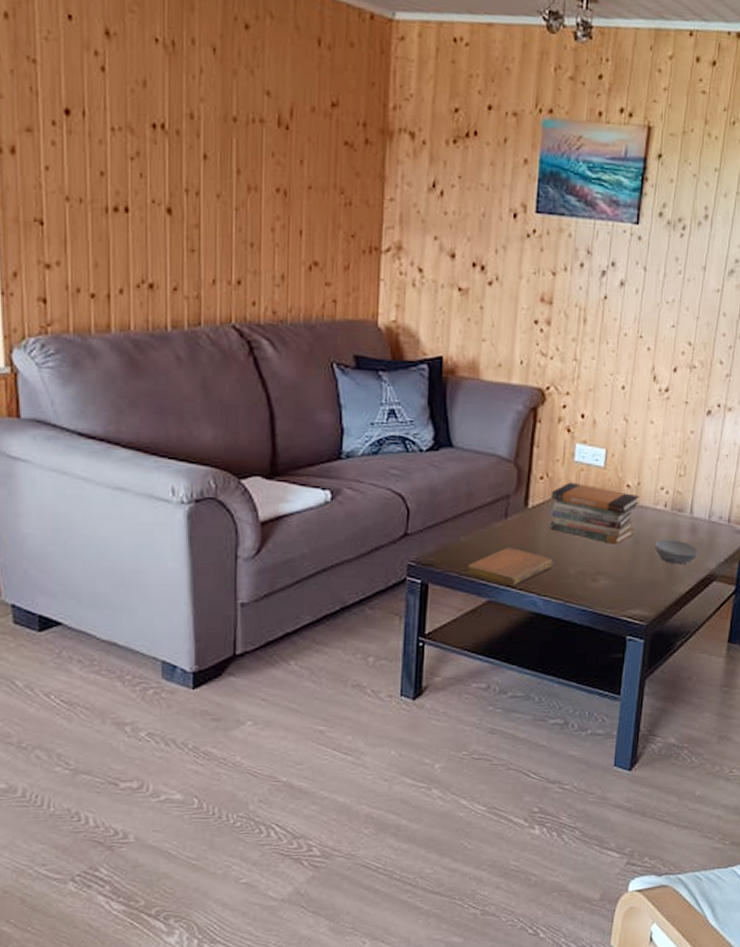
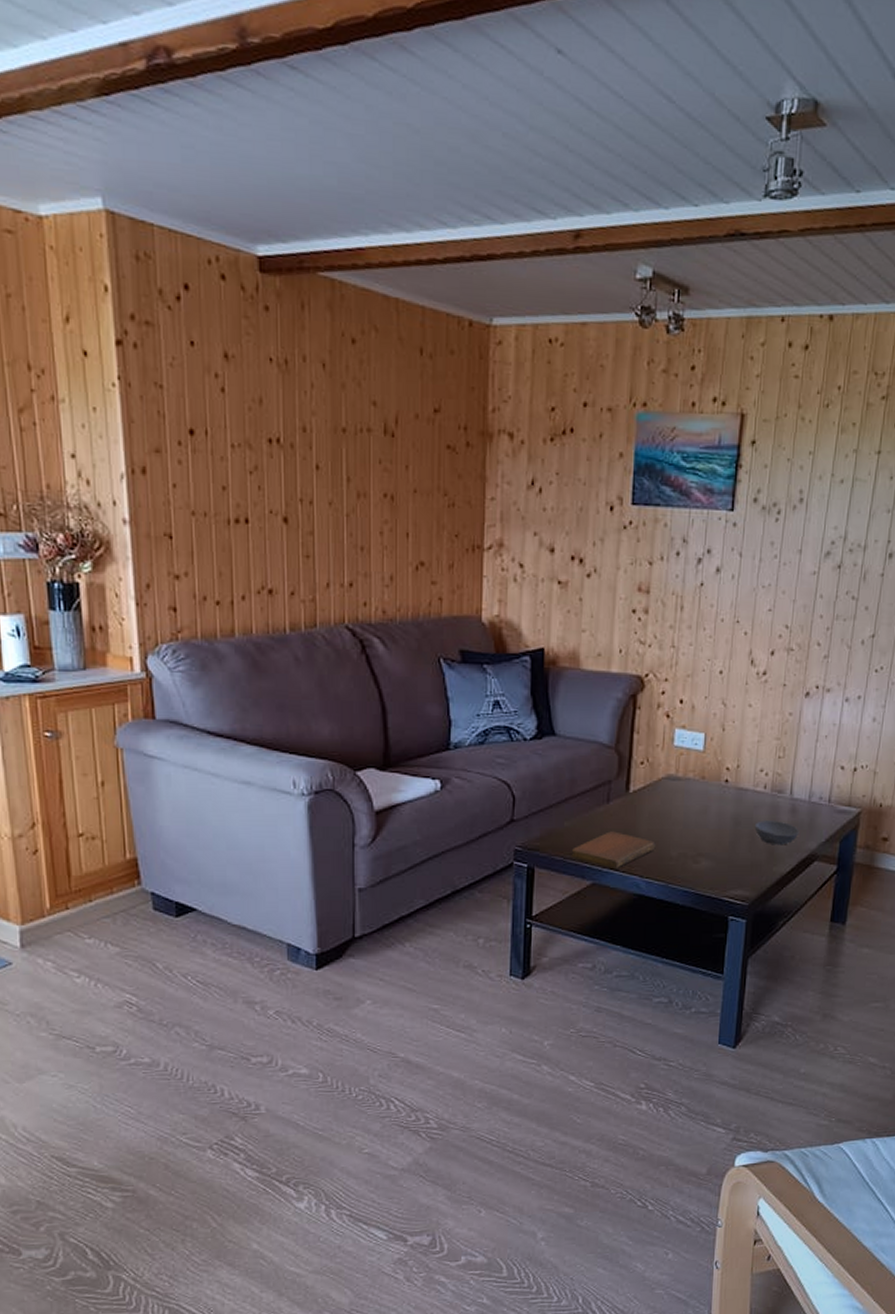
book stack: present [549,481,640,544] -> none [650,766,739,826]

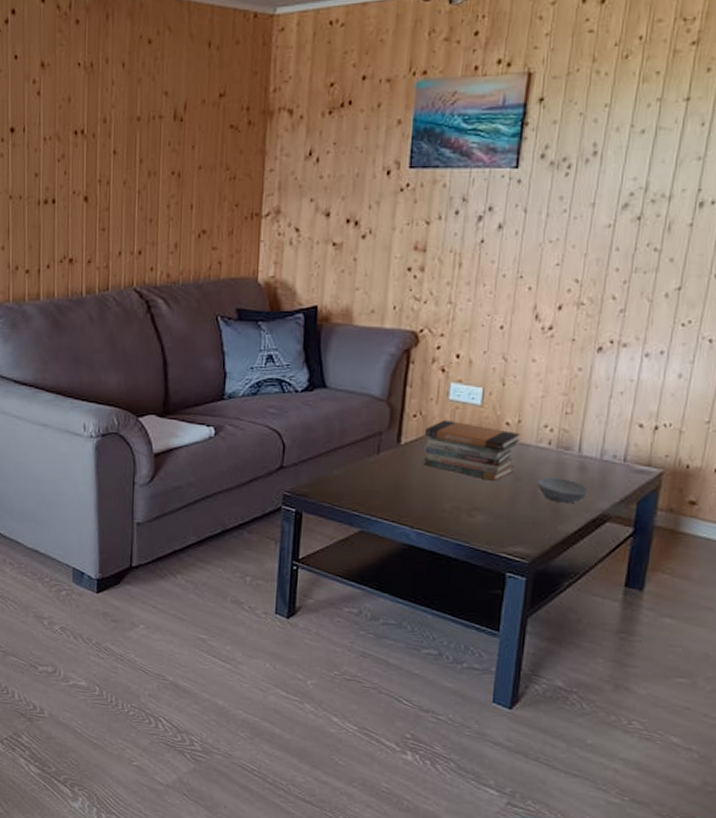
notebook: present [571,831,656,870] -> none [339,481,428,519]
book stack: none [650,766,739,826] -> present [423,419,520,481]

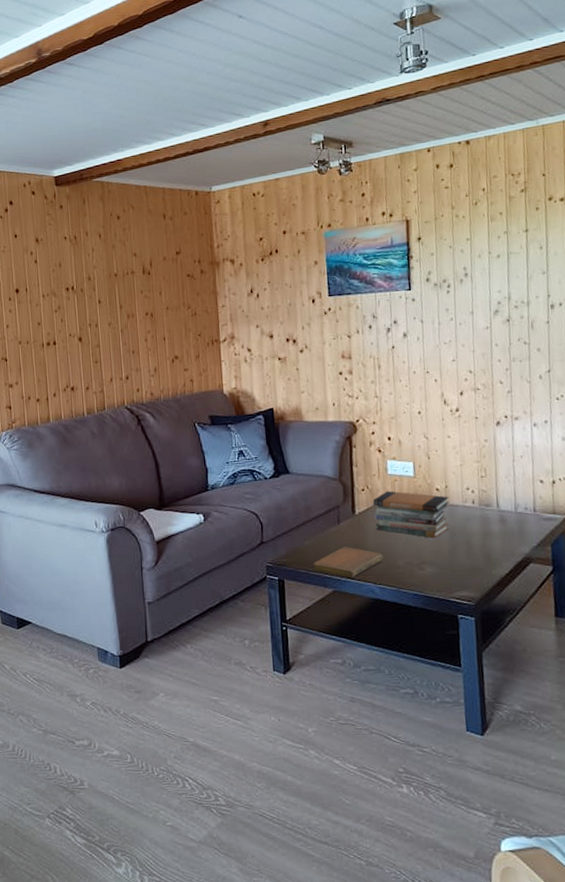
notebook: none [339,481,428,519] -> present [313,547,384,579]
bowl: present [536,477,589,504] -> none [469,530,511,551]

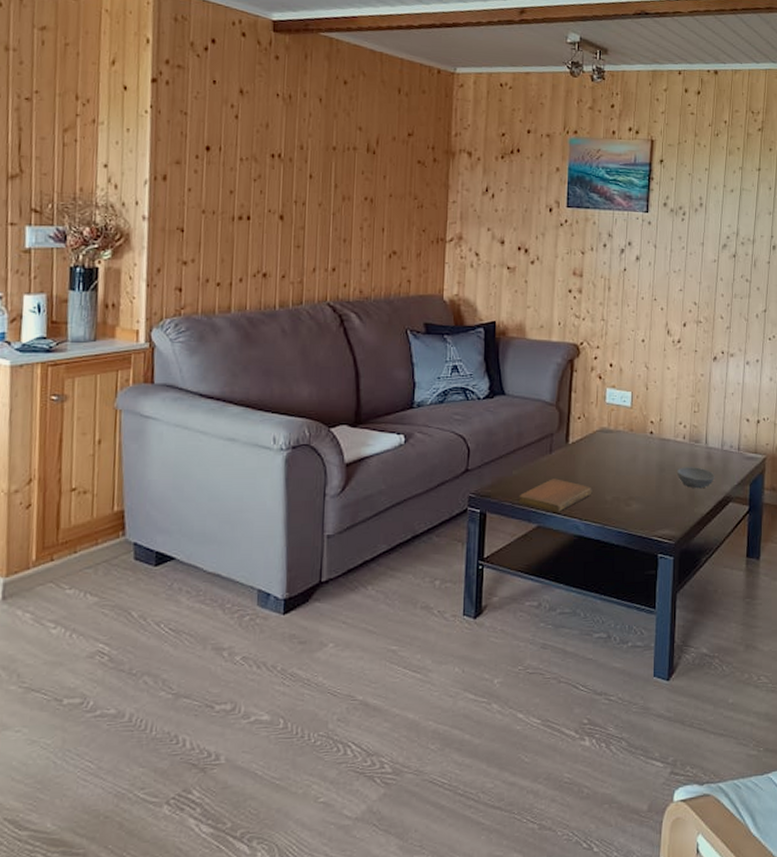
book stack: present [372,490,450,538] -> none [587,420,662,473]
bowl: none [469,530,511,551] -> present [676,467,715,489]

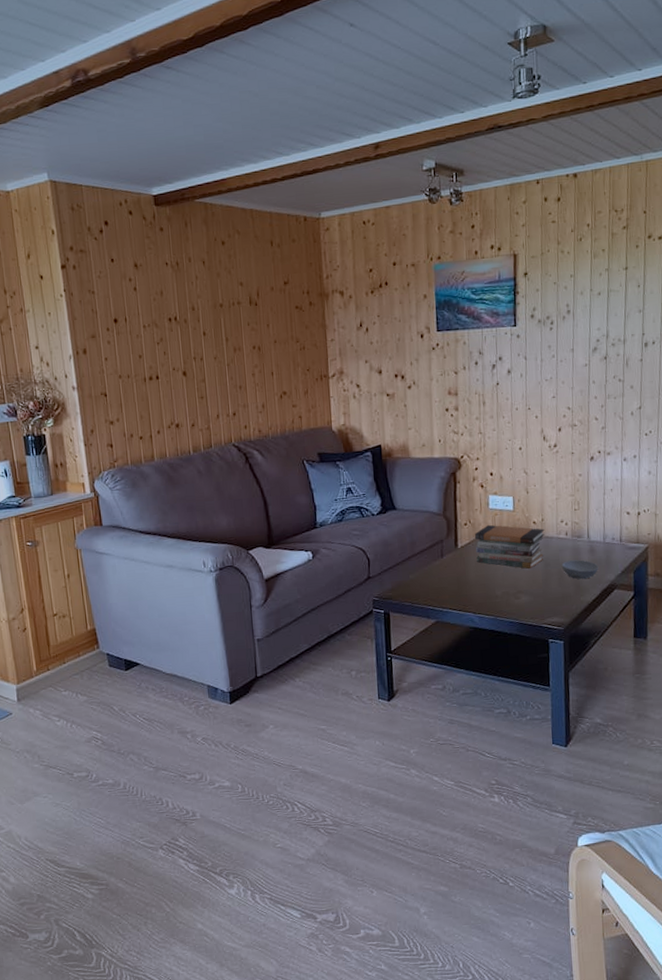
notebook: present [518,479,593,513] -> none [417,579,484,609]
book stack: none [587,420,662,473] -> present [474,524,545,569]

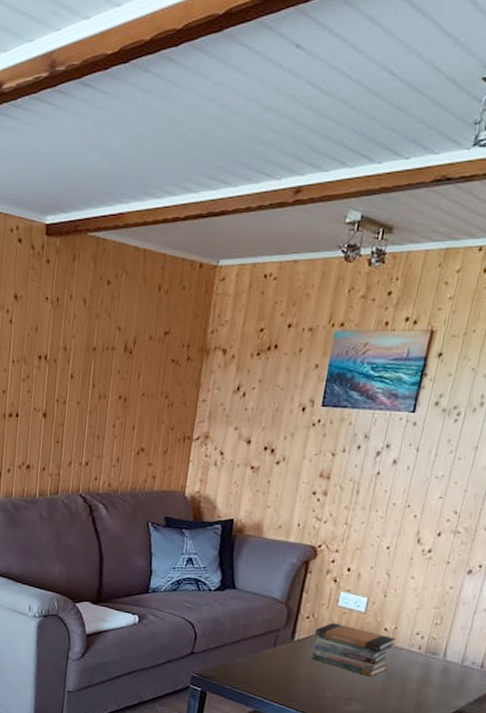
bowl: present [561,560,599,580] -> none [405,676,449,700]

